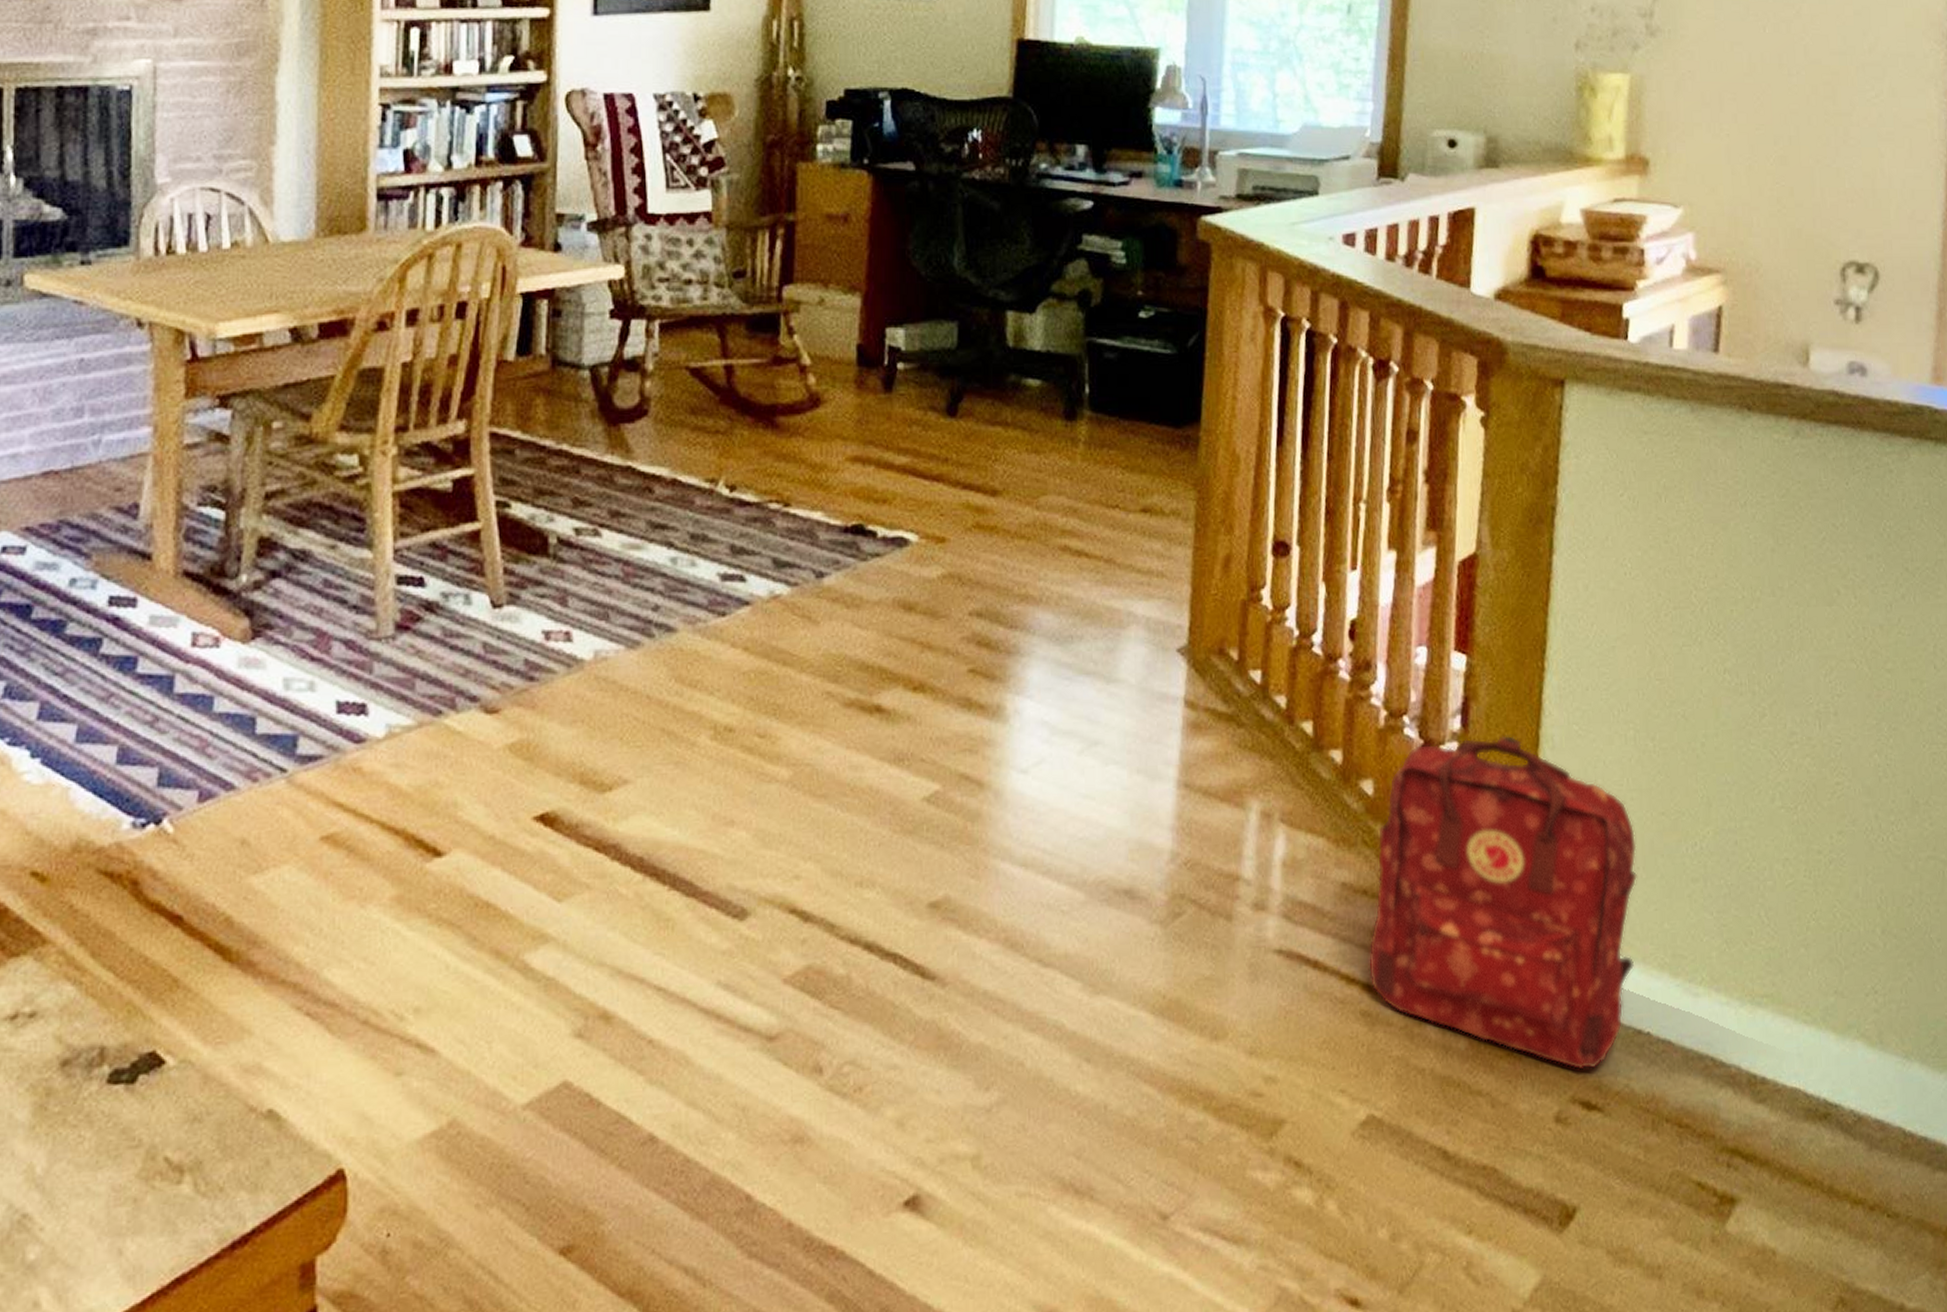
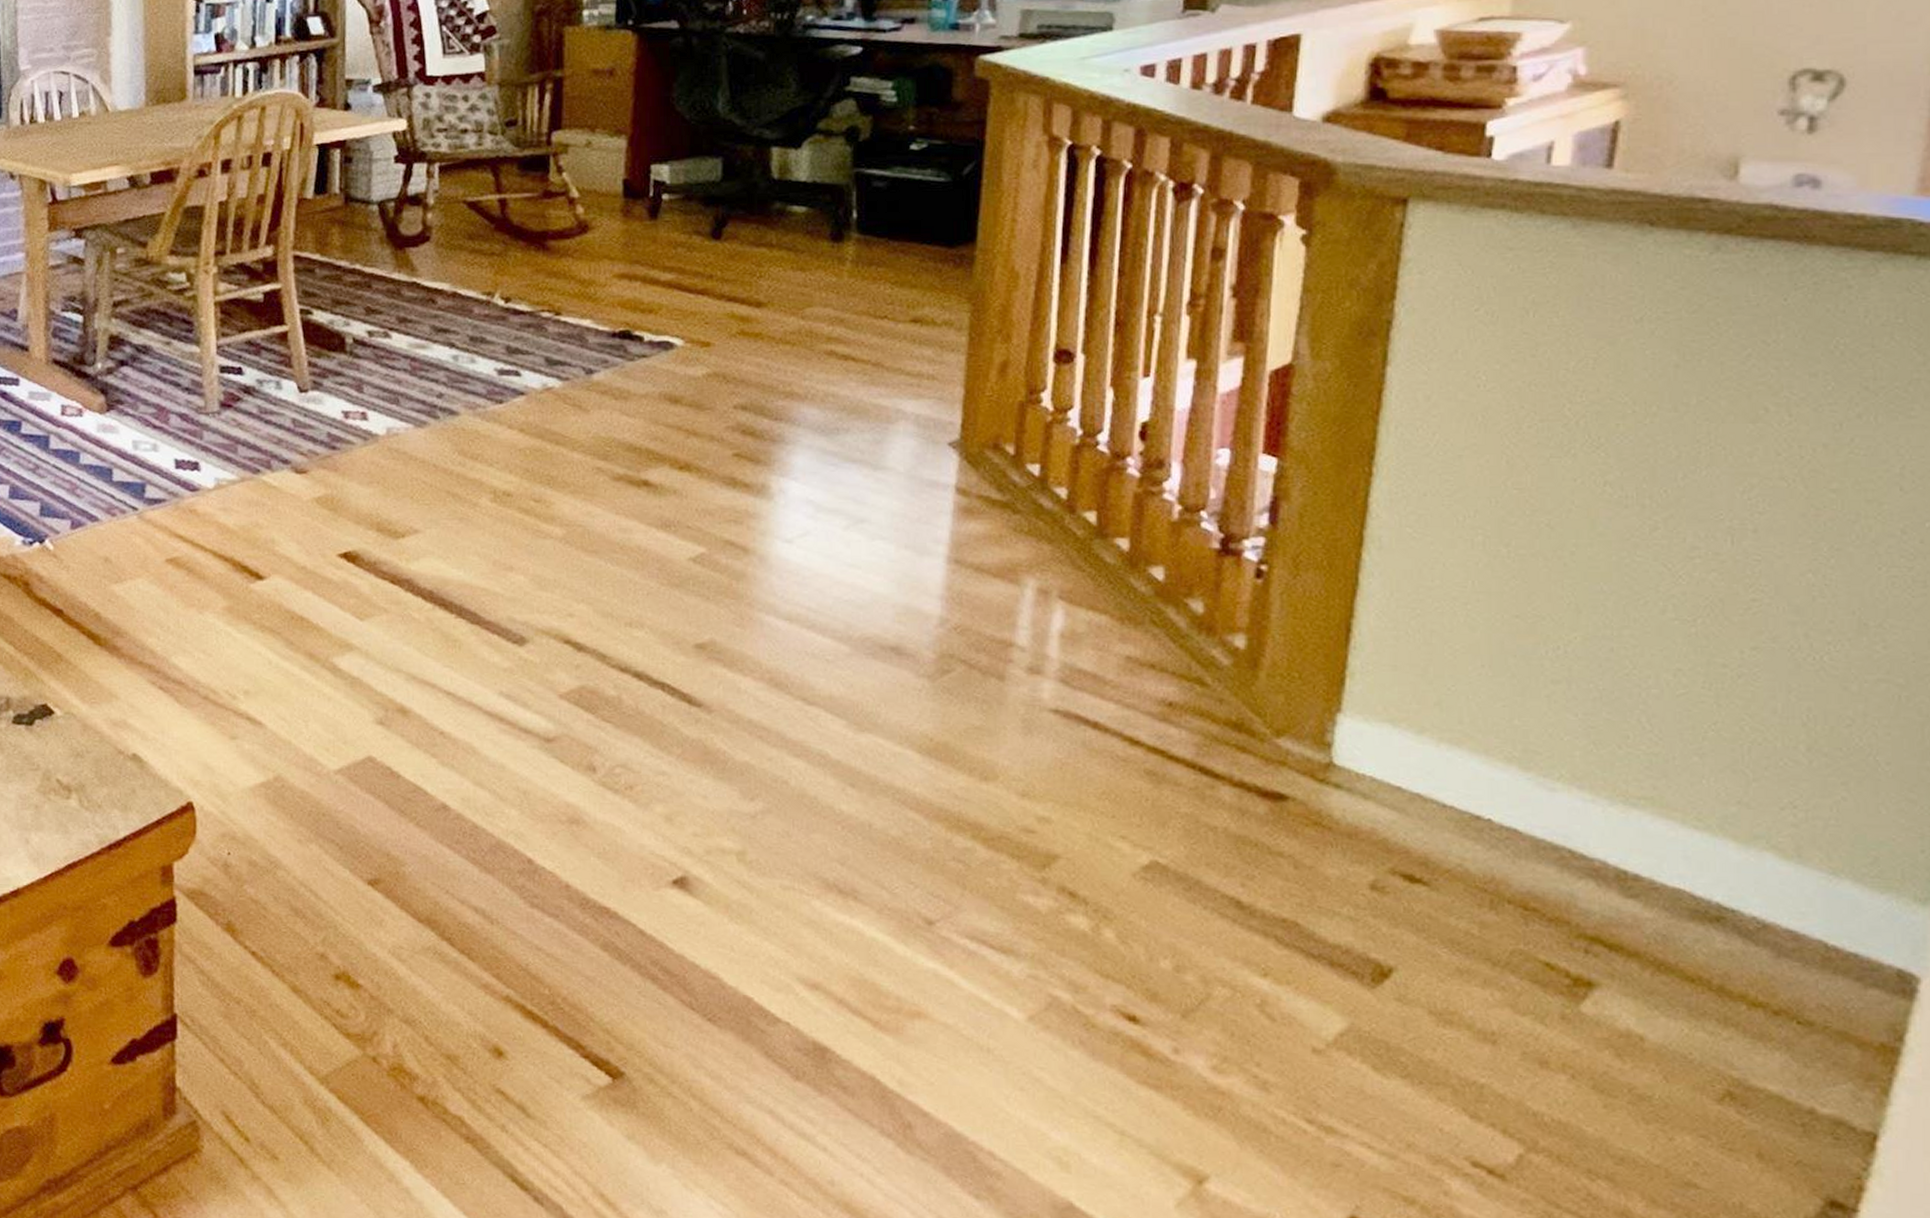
backpack: present [1368,734,1638,1070] -> none [1154,533,1482,846]

